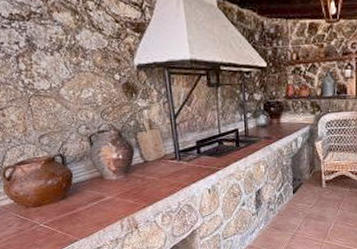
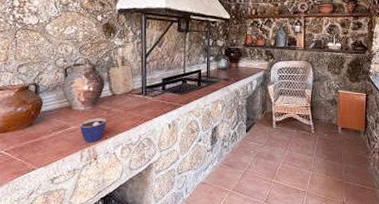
cup: none [115,186,143,212] -> present [80,118,106,143]

